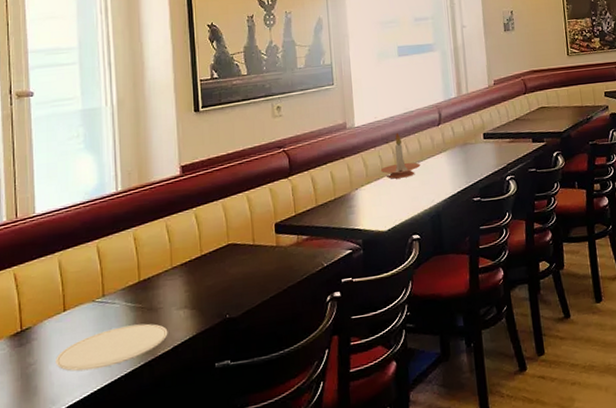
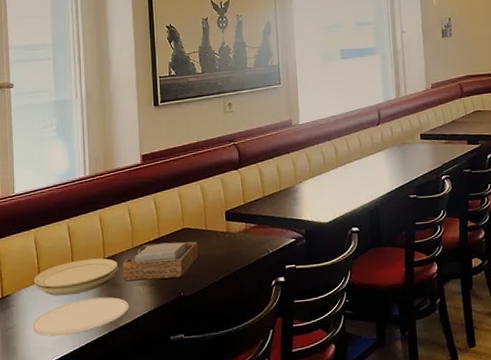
plate: none [58,281,156,326] -> present [34,258,119,296]
napkin holder: none [160,258,246,305] -> present [122,241,199,281]
candle holder: present [380,132,421,179] -> none [322,130,361,174]

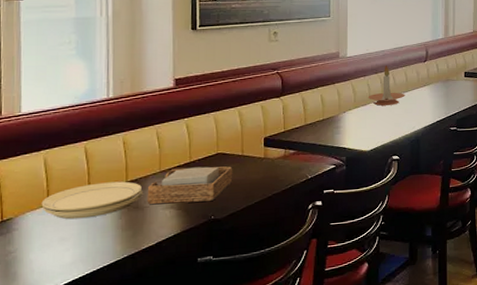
plate: present [31,297,129,337] -> none [37,220,153,261]
candle holder: none [322,130,361,174] -> present [368,64,405,106]

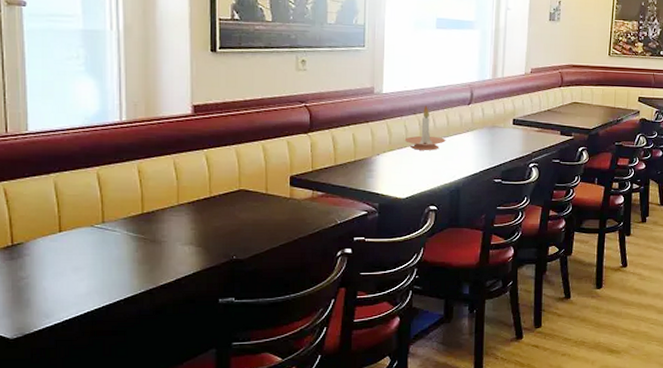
plate: present [41,181,143,220] -> none [53,212,160,249]
napkin holder: present [147,166,233,205] -> none [164,202,256,241]

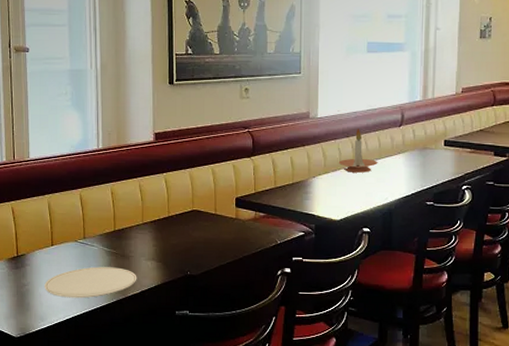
plate: none [50,254,171,291] -> present [44,266,137,299]

